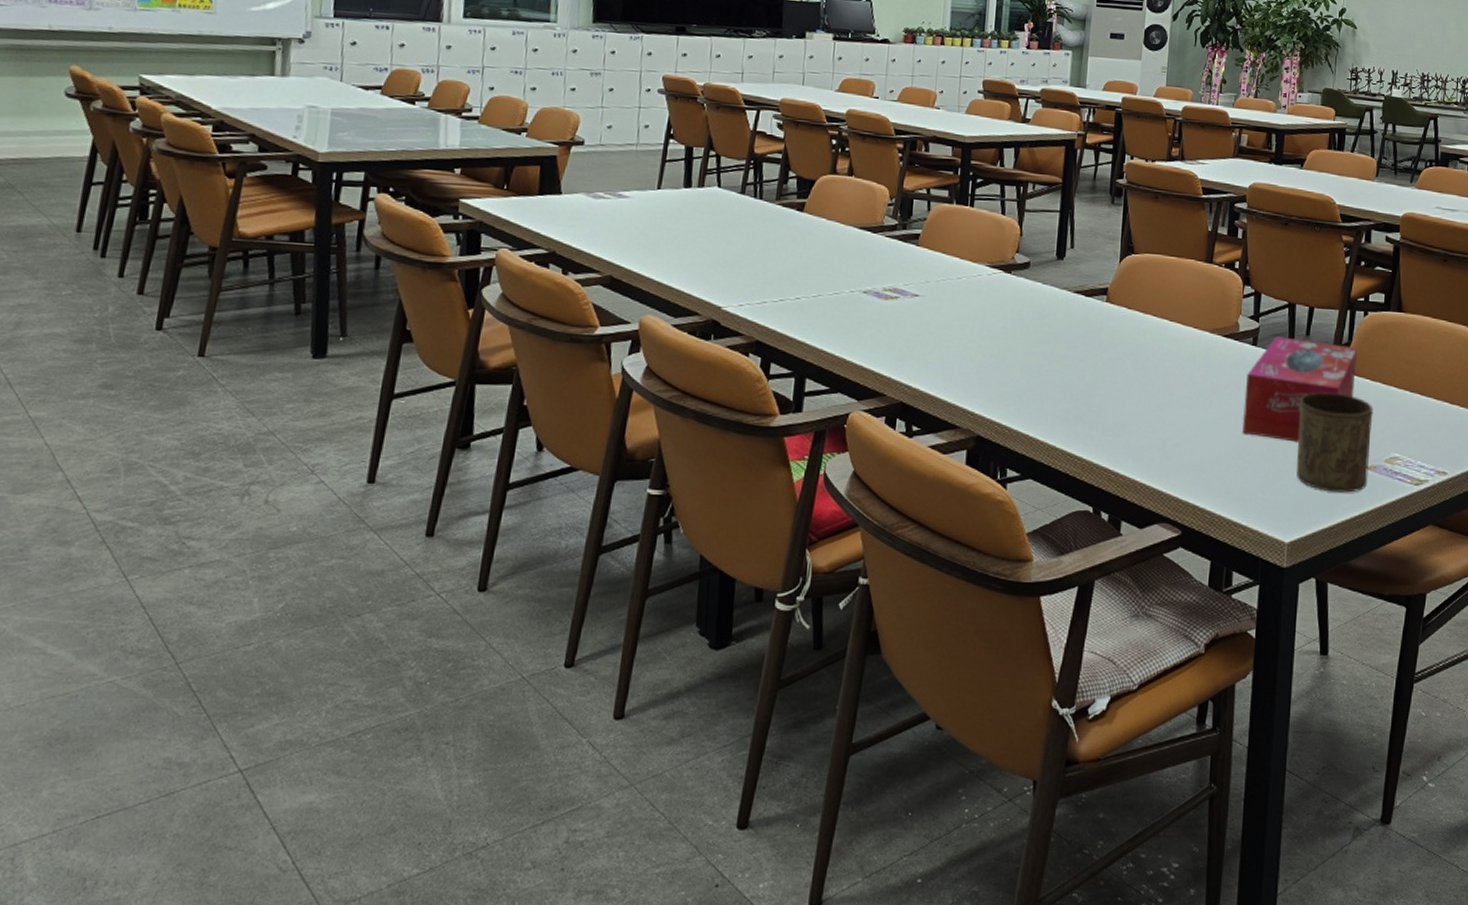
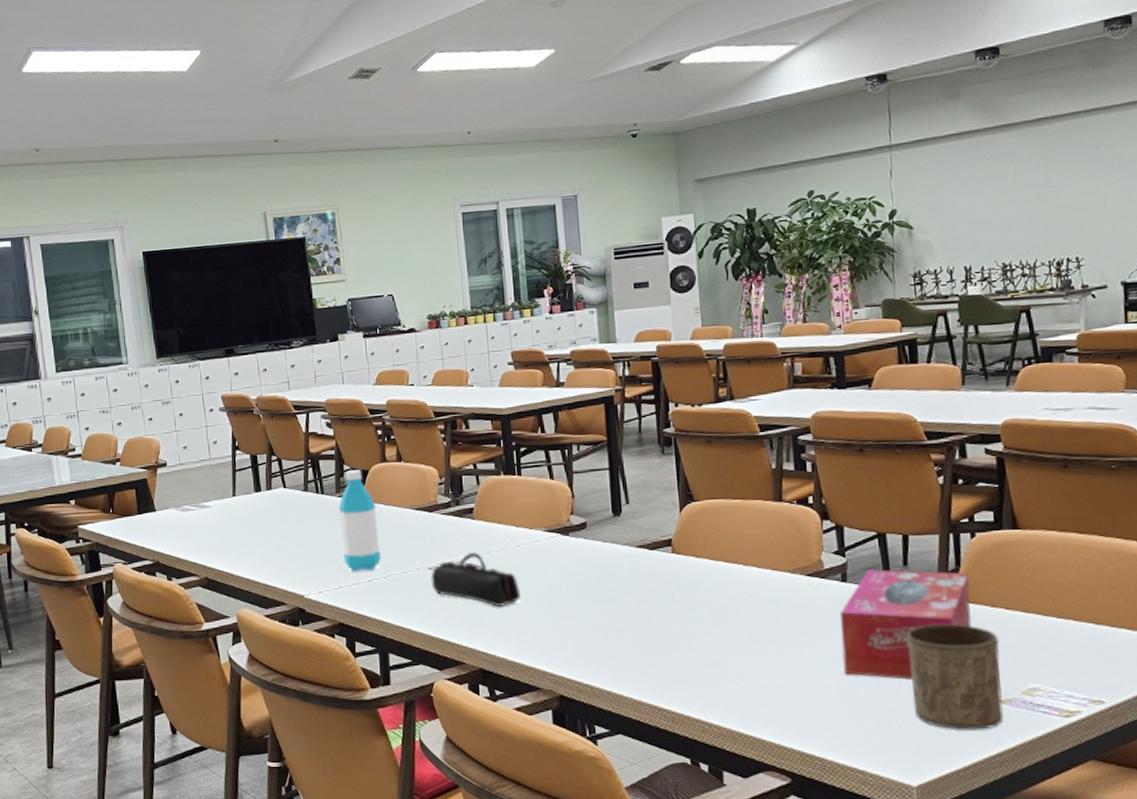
water bottle: none [772,178,818,288] -> present [338,470,381,572]
pencil case: none [863,280,954,339] -> present [431,552,520,607]

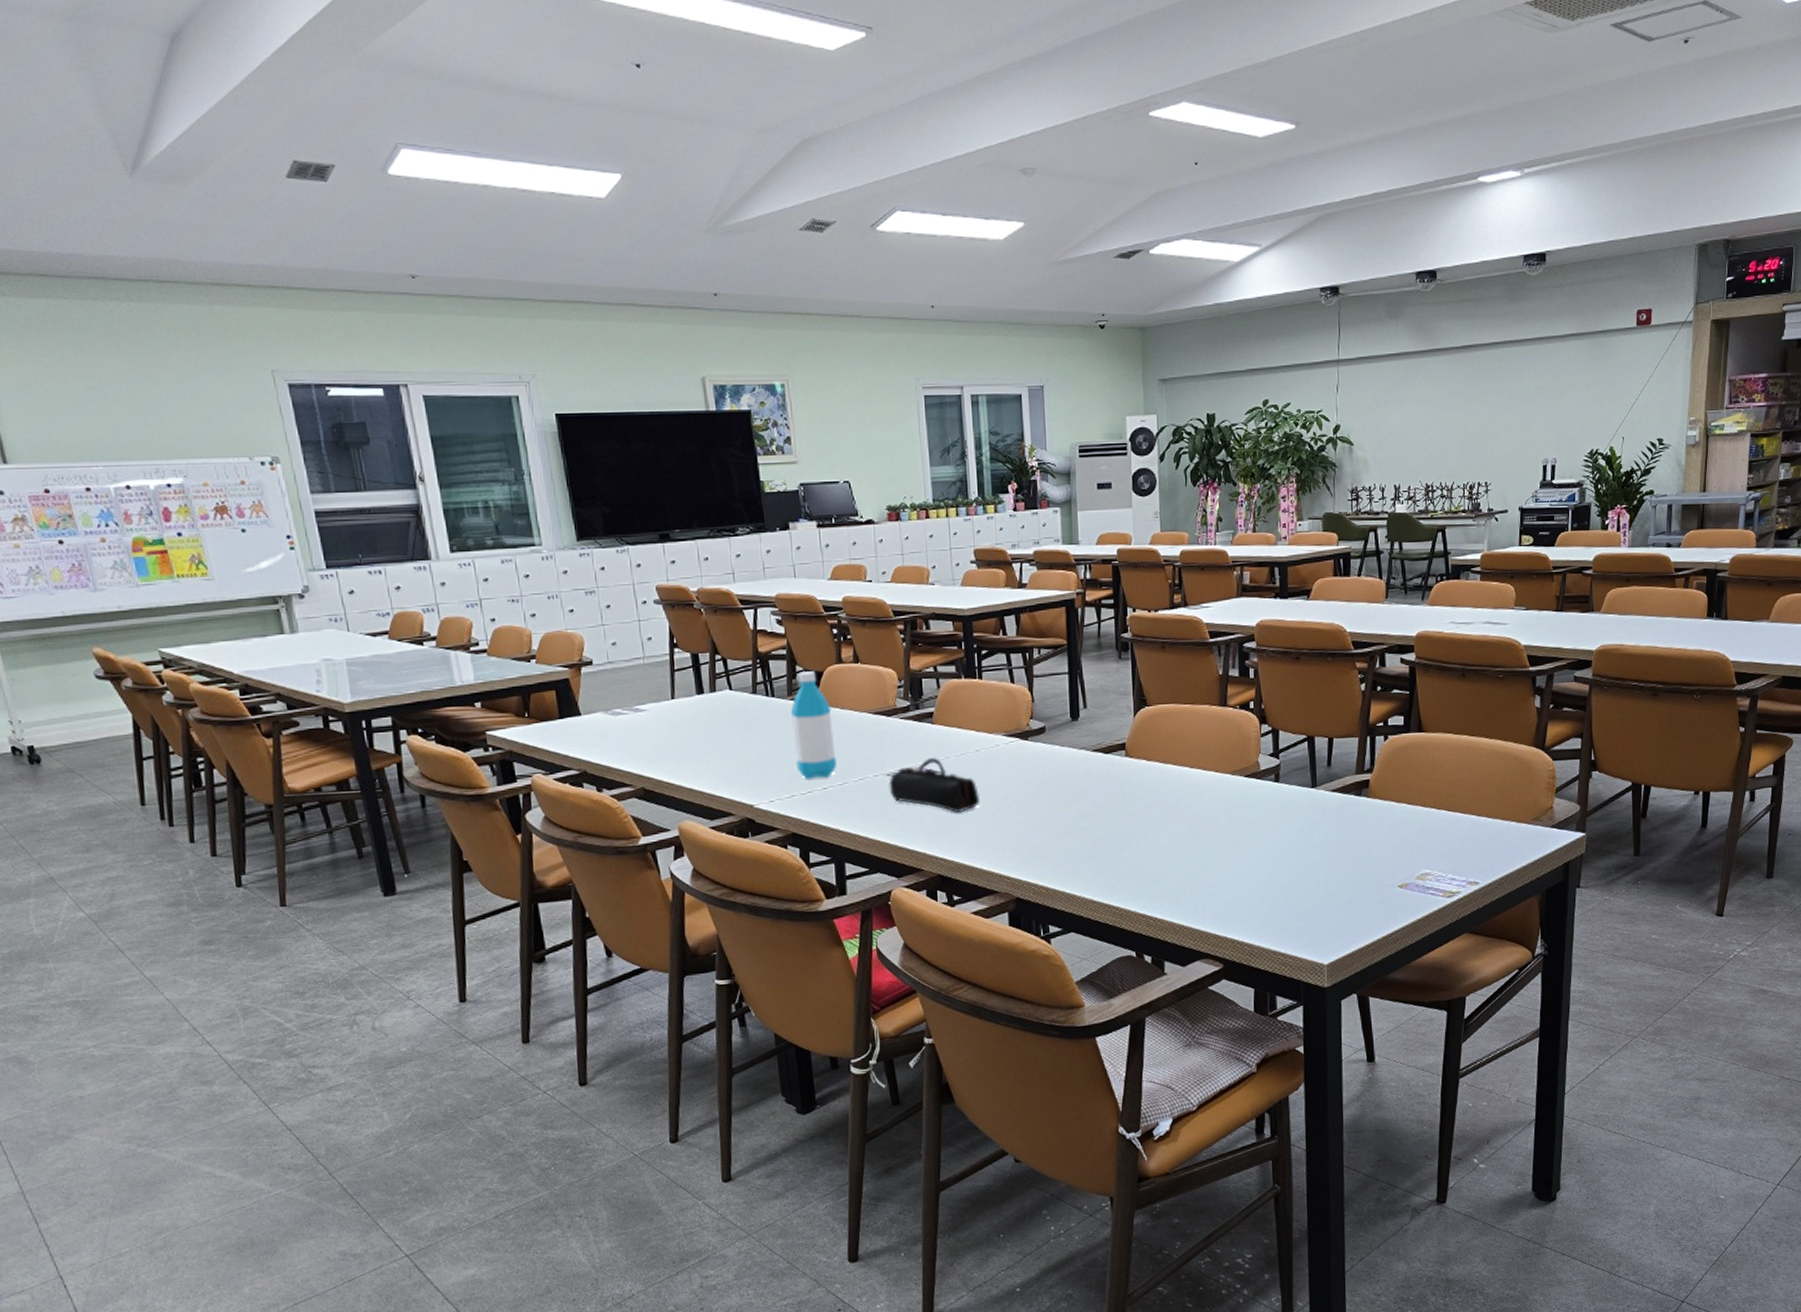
tissue box: present [840,569,972,680] -> none [1271,770,1381,870]
cup: present [906,624,1004,730] -> none [1326,818,1401,913]

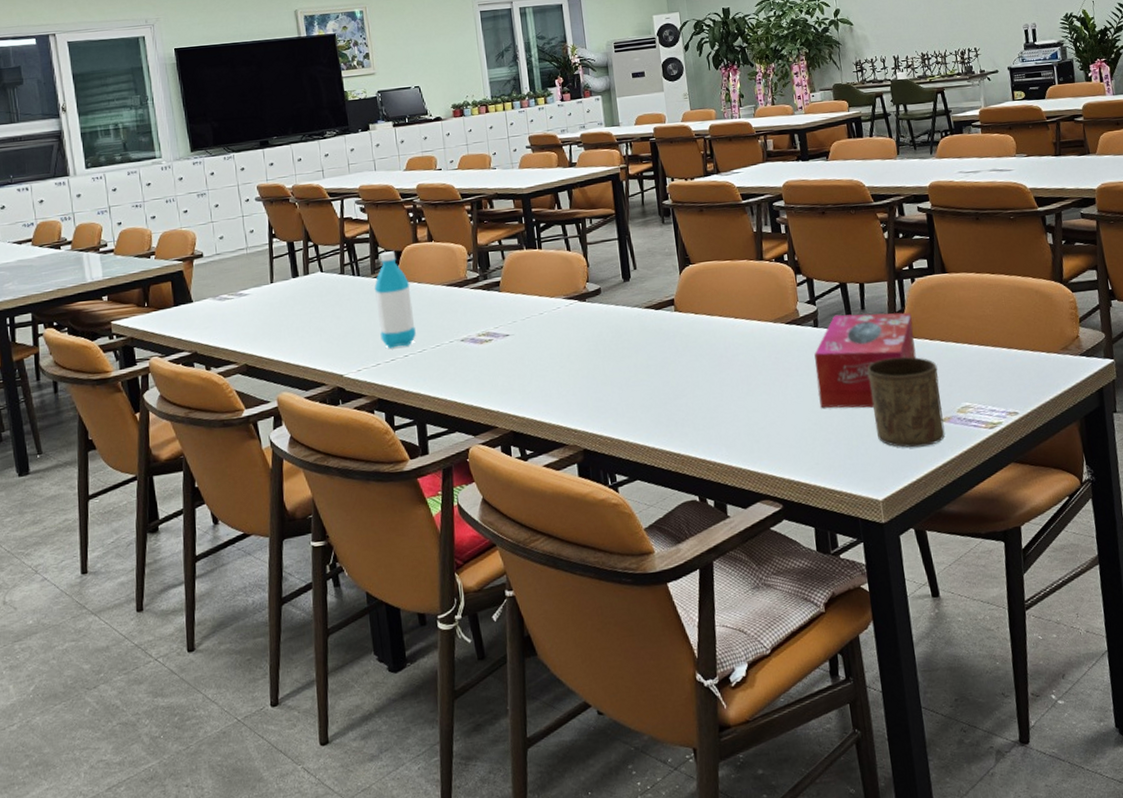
pencil case: present [889,758,979,812] -> none [463,322,545,372]
tissue box: none [1271,770,1381,870] -> present [814,312,916,408]
cup: none [1326,818,1401,913] -> present [867,356,945,448]

